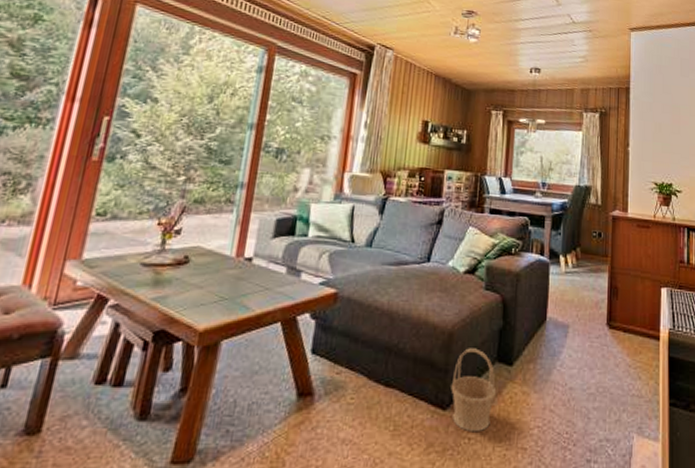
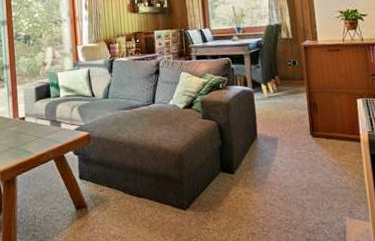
basket: present [451,348,497,433] -> none [187,163,225,225]

